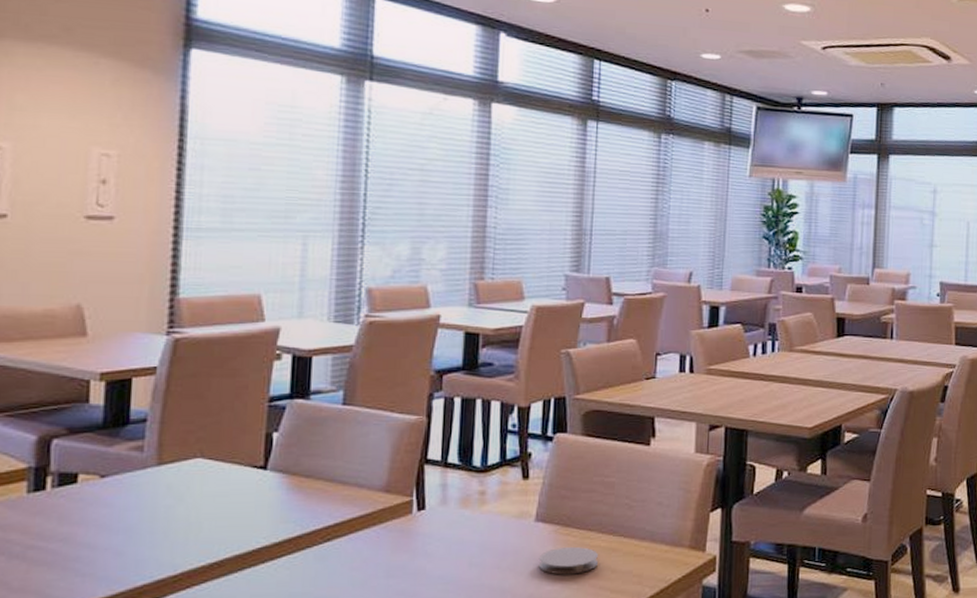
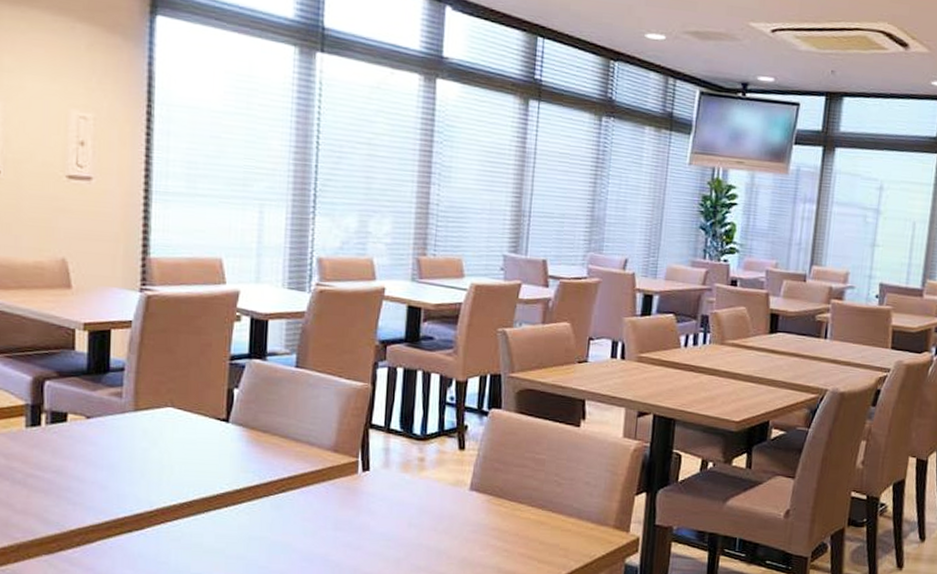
coaster: present [538,546,599,575] -> none [472,516,529,543]

